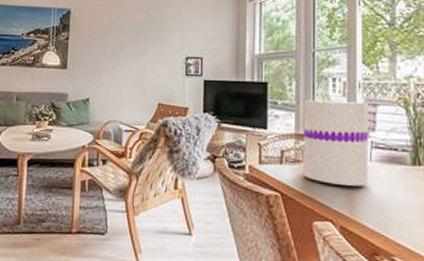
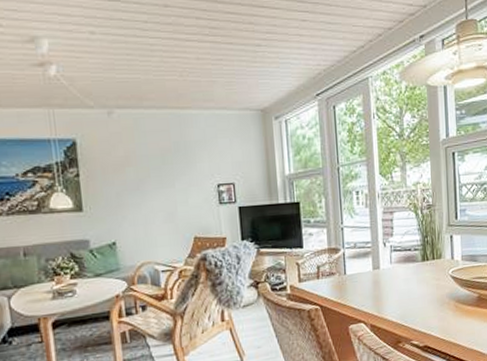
vase: present [303,99,368,187] -> none [333,210,390,290]

